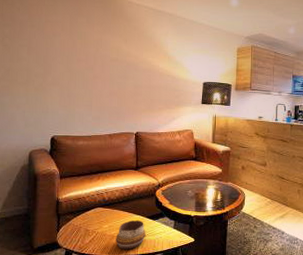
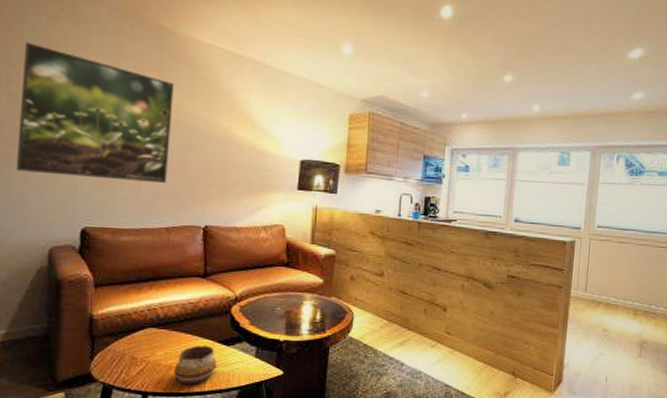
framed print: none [8,9,114,102] -> present [16,42,174,183]

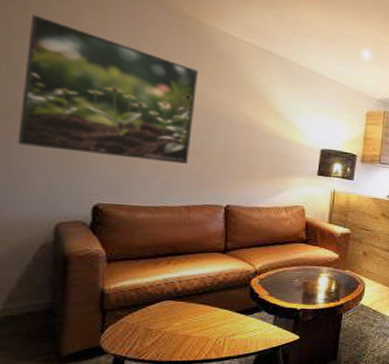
decorative bowl: present [174,345,217,385] -> none [191,315,235,352]

